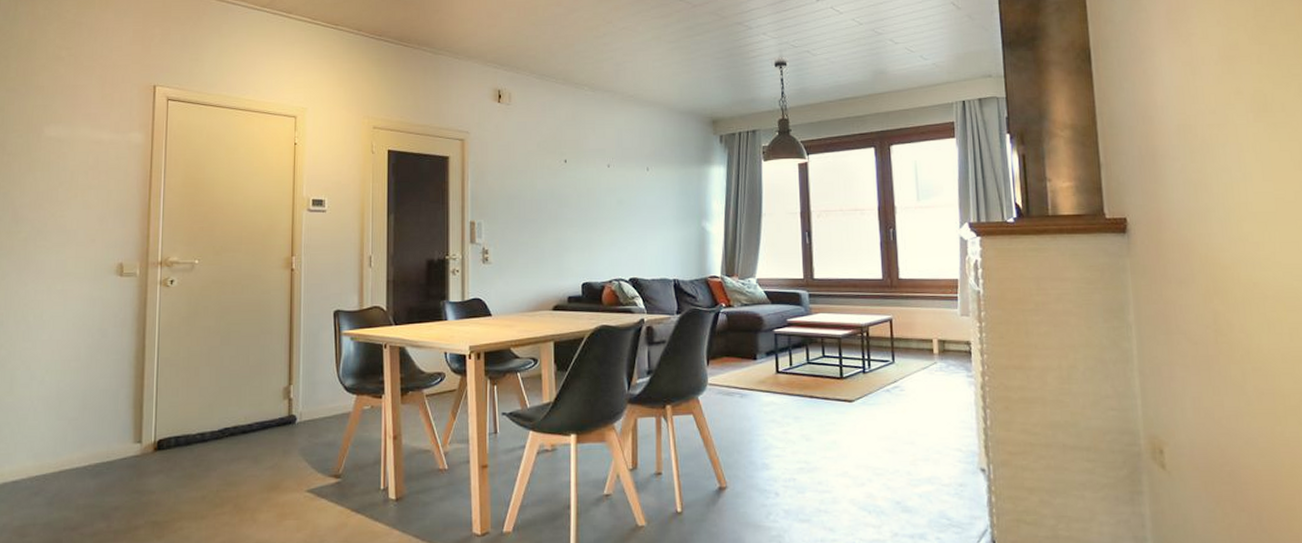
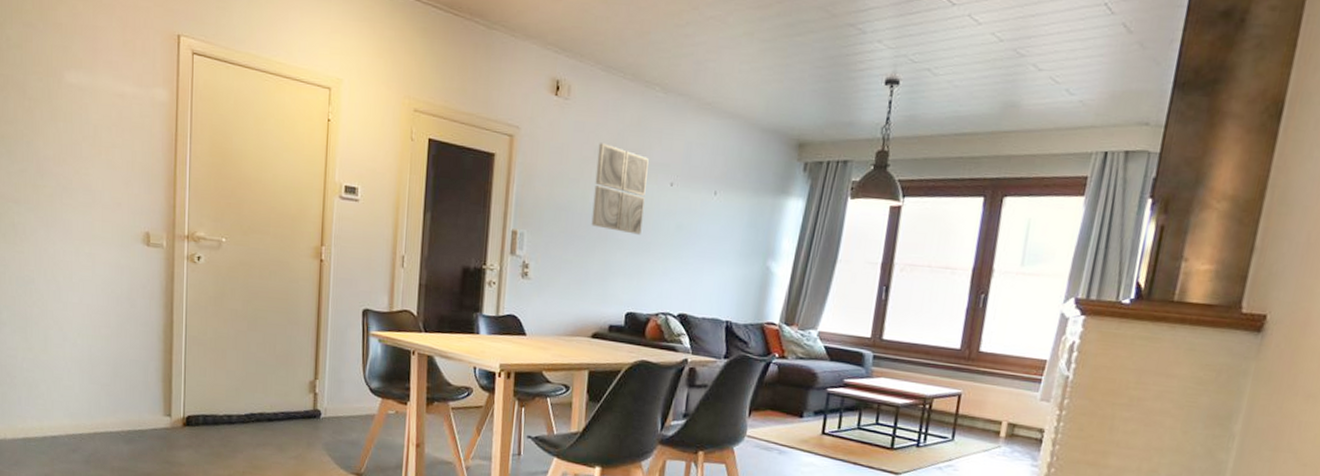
wall art: none [540,138,587,213] -> present [591,143,649,235]

